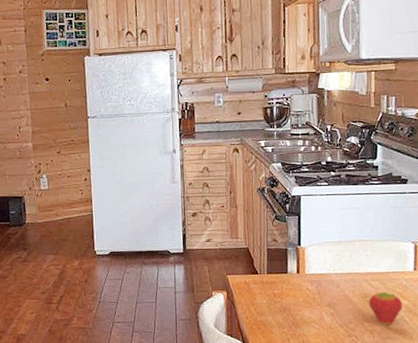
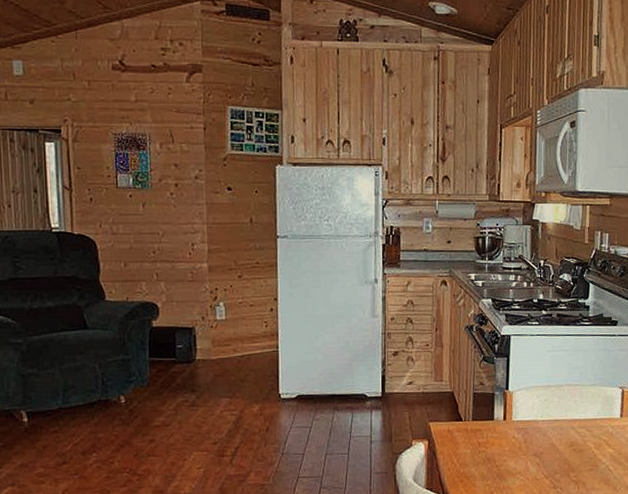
fruit: present [368,291,403,326] -> none [574,439,608,476]

